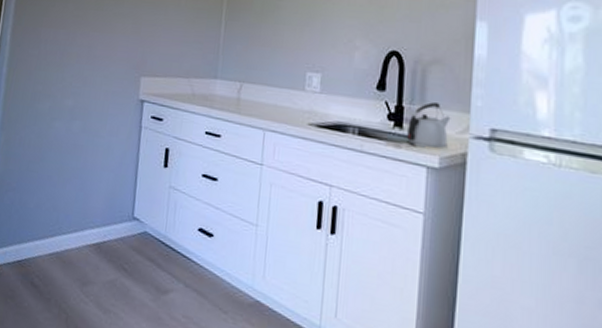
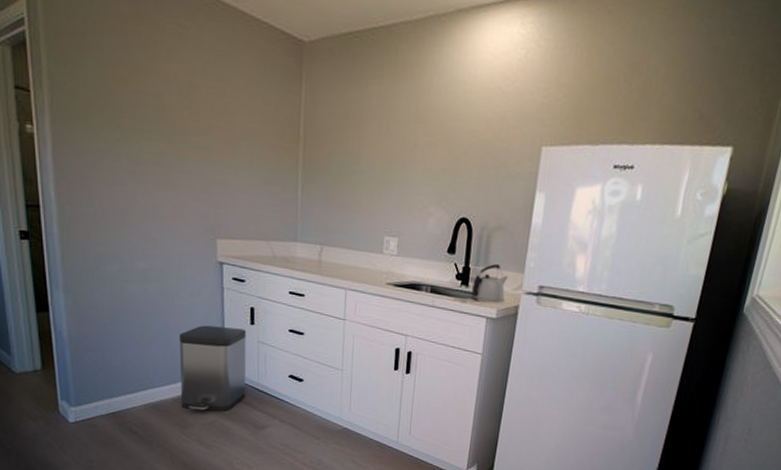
pedal bin: none [85,166,159,269] -> present [179,325,247,412]

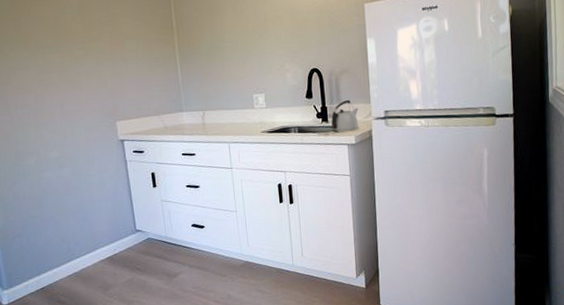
pedal bin: present [179,325,247,412] -> none [93,192,157,272]

